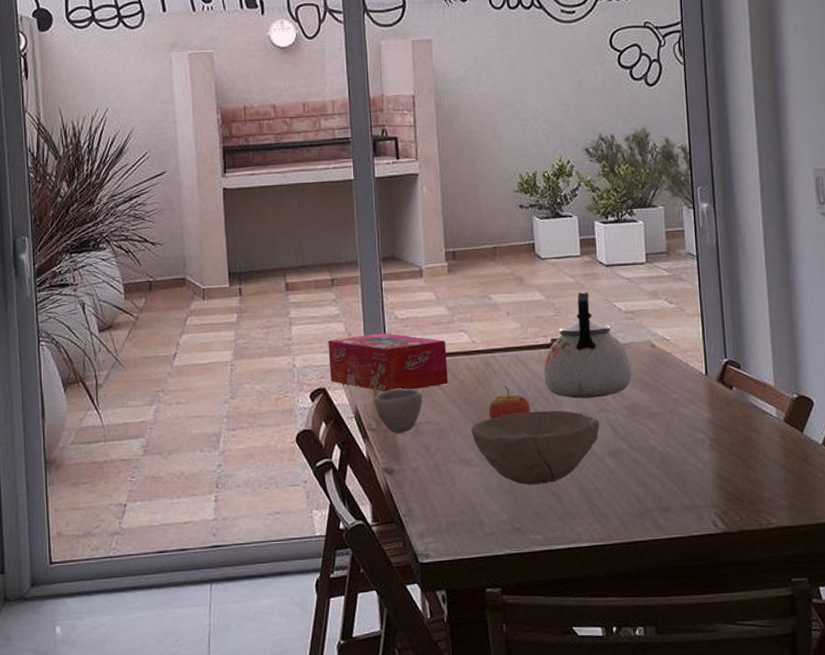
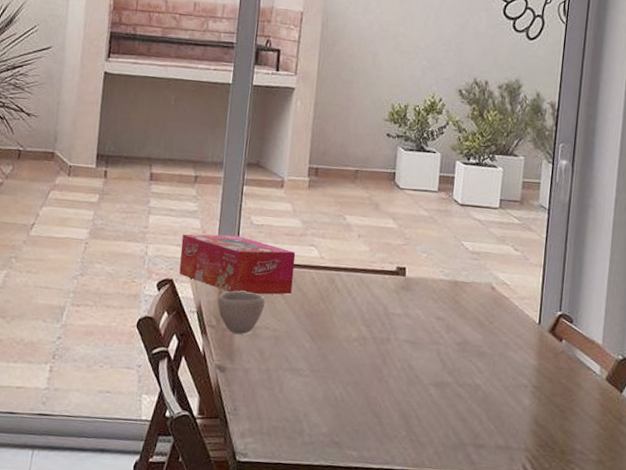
bowl: present [471,410,600,485] -> none [306,332,431,404]
fruit: present [488,386,531,420] -> none [325,304,367,335]
kettle: present [544,292,632,399] -> none [384,226,469,330]

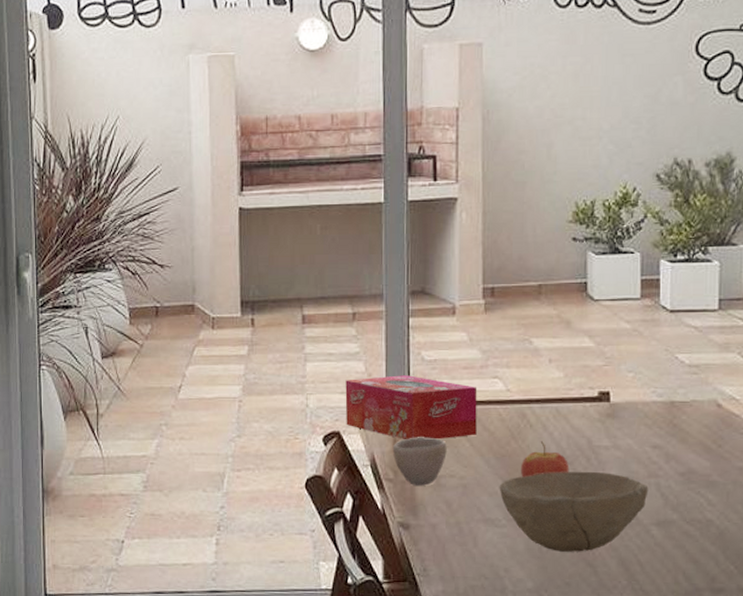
bowl: none [306,332,431,404] -> present [499,472,649,552]
fruit: none [325,304,367,335] -> present [520,441,570,478]

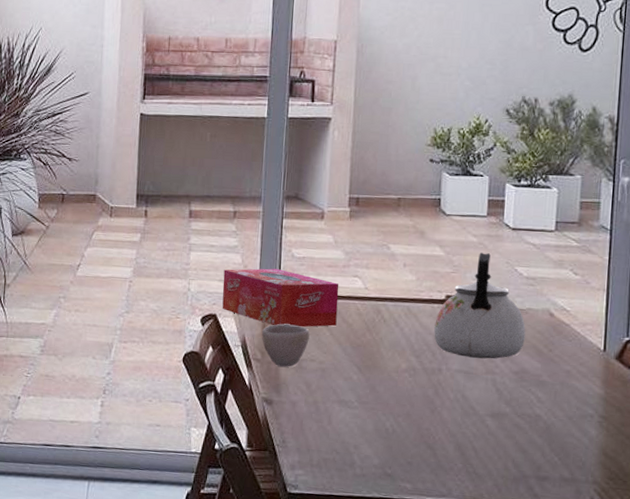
bowl: present [499,472,649,552] -> none [353,363,486,436]
fruit: present [520,441,570,478] -> none [373,335,417,366]
kettle: none [587,341,691,461] -> present [434,253,526,359]

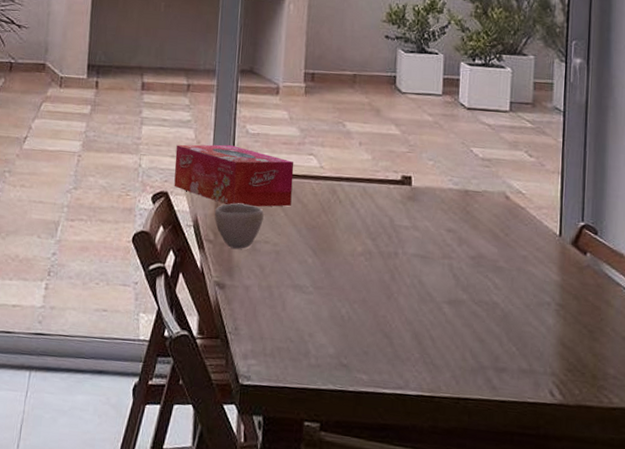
kettle: present [434,253,526,359] -> none [390,132,482,243]

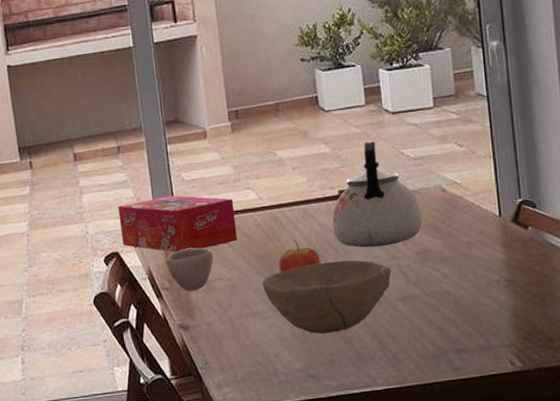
bowl: none [308,246,442,323] -> present [262,260,392,334]
fruit: none [328,216,373,249] -> present [278,239,321,273]
kettle: none [390,132,482,243] -> present [332,141,422,248]

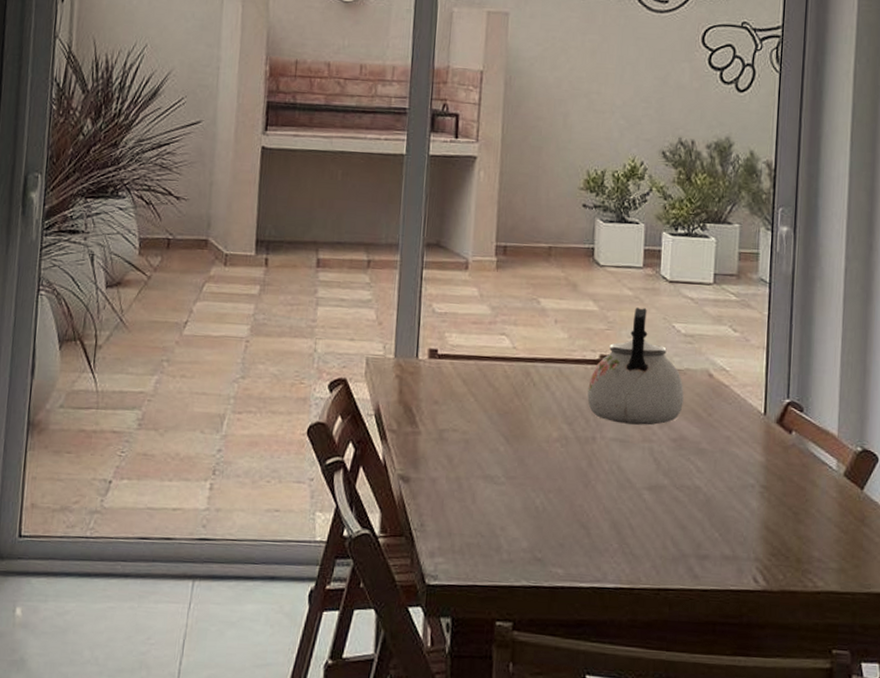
tissue box: present [118,195,237,253] -> none [353,325,485,393]
cup: present [166,247,213,291] -> none [398,388,452,439]
bowl: present [262,260,392,334] -> none [500,431,643,513]
fruit: present [278,239,321,273] -> none [521,400,569,436]

